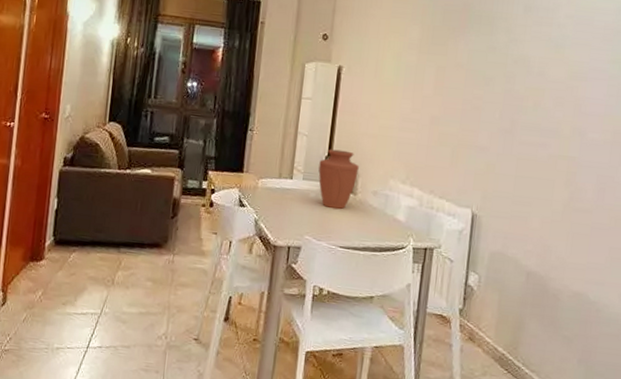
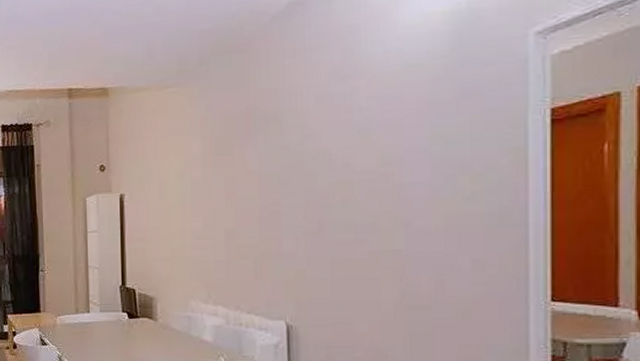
vase: present [318,149,359,209] -> none [114,277,156,337]

